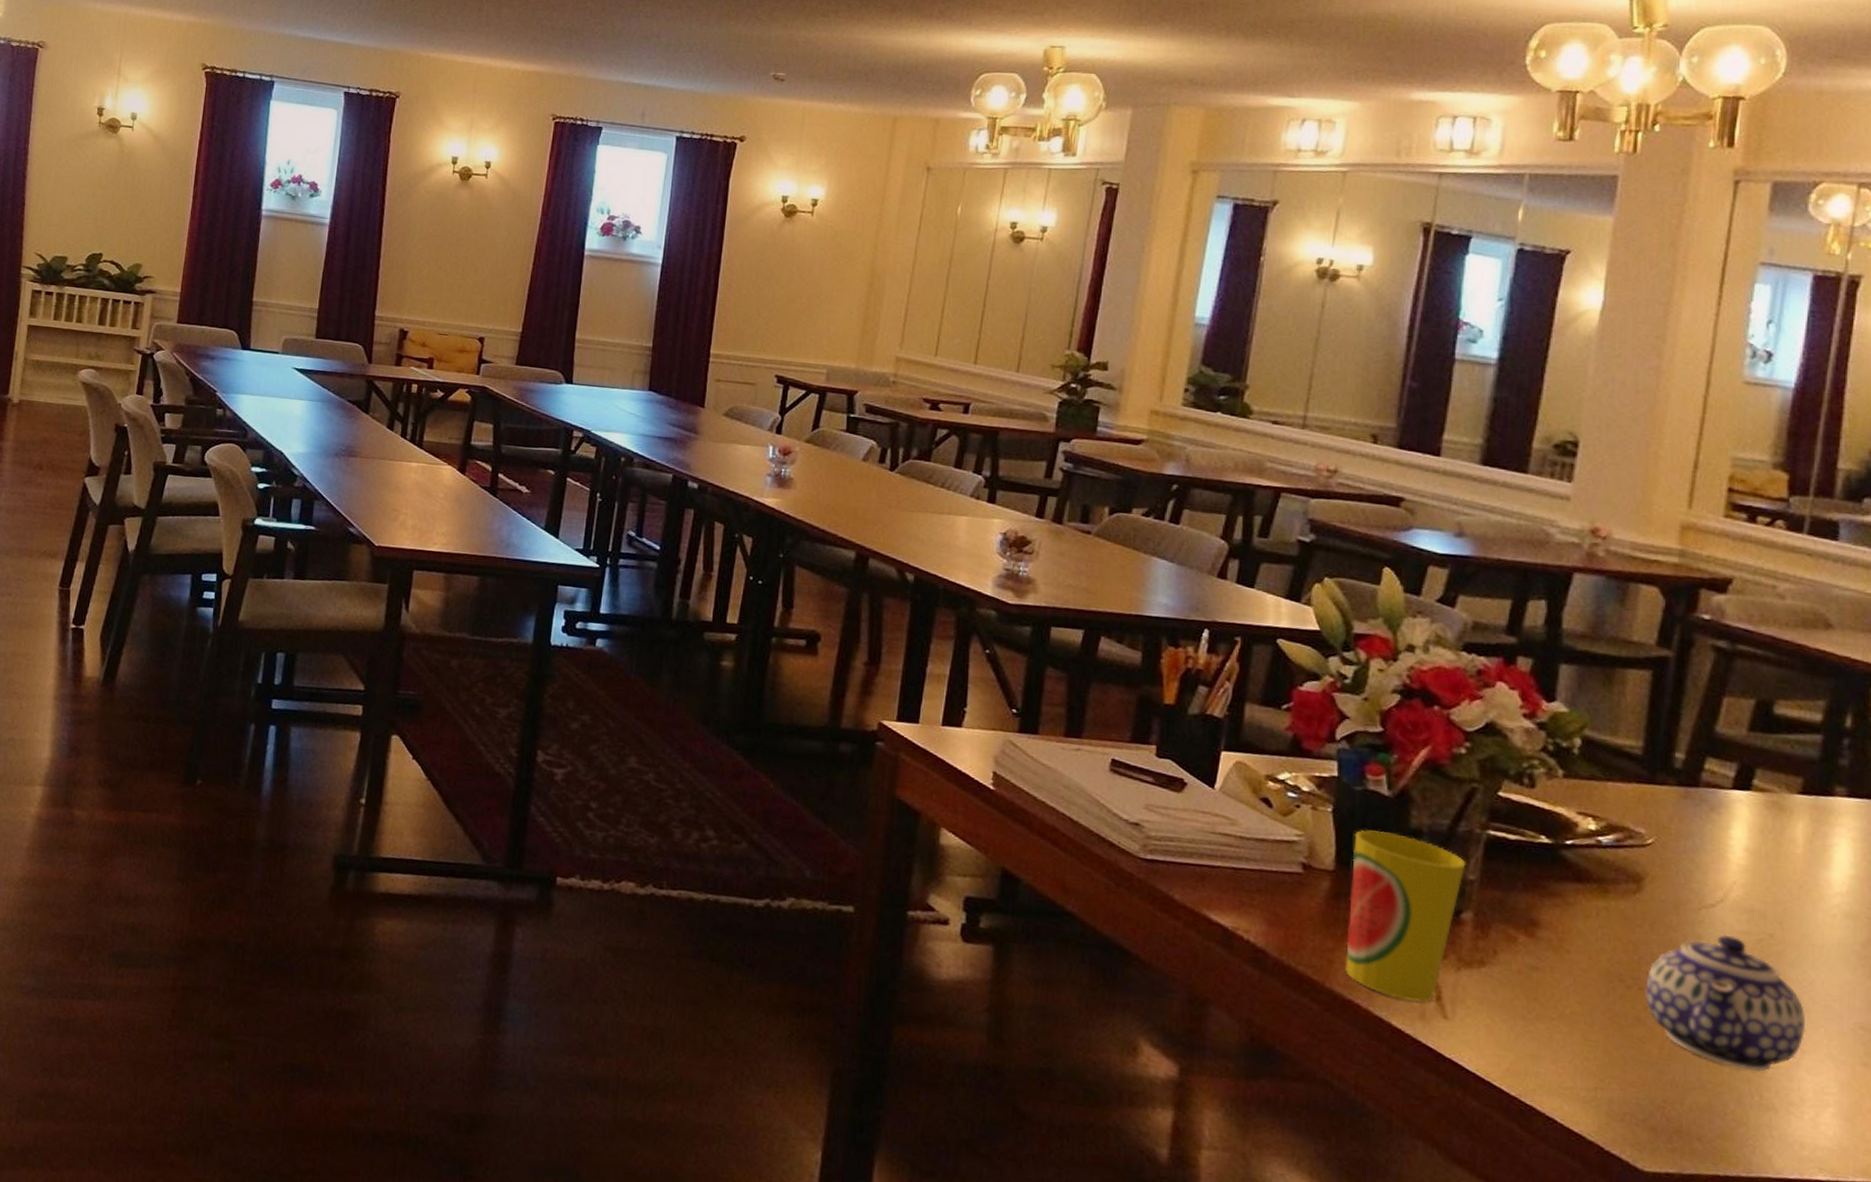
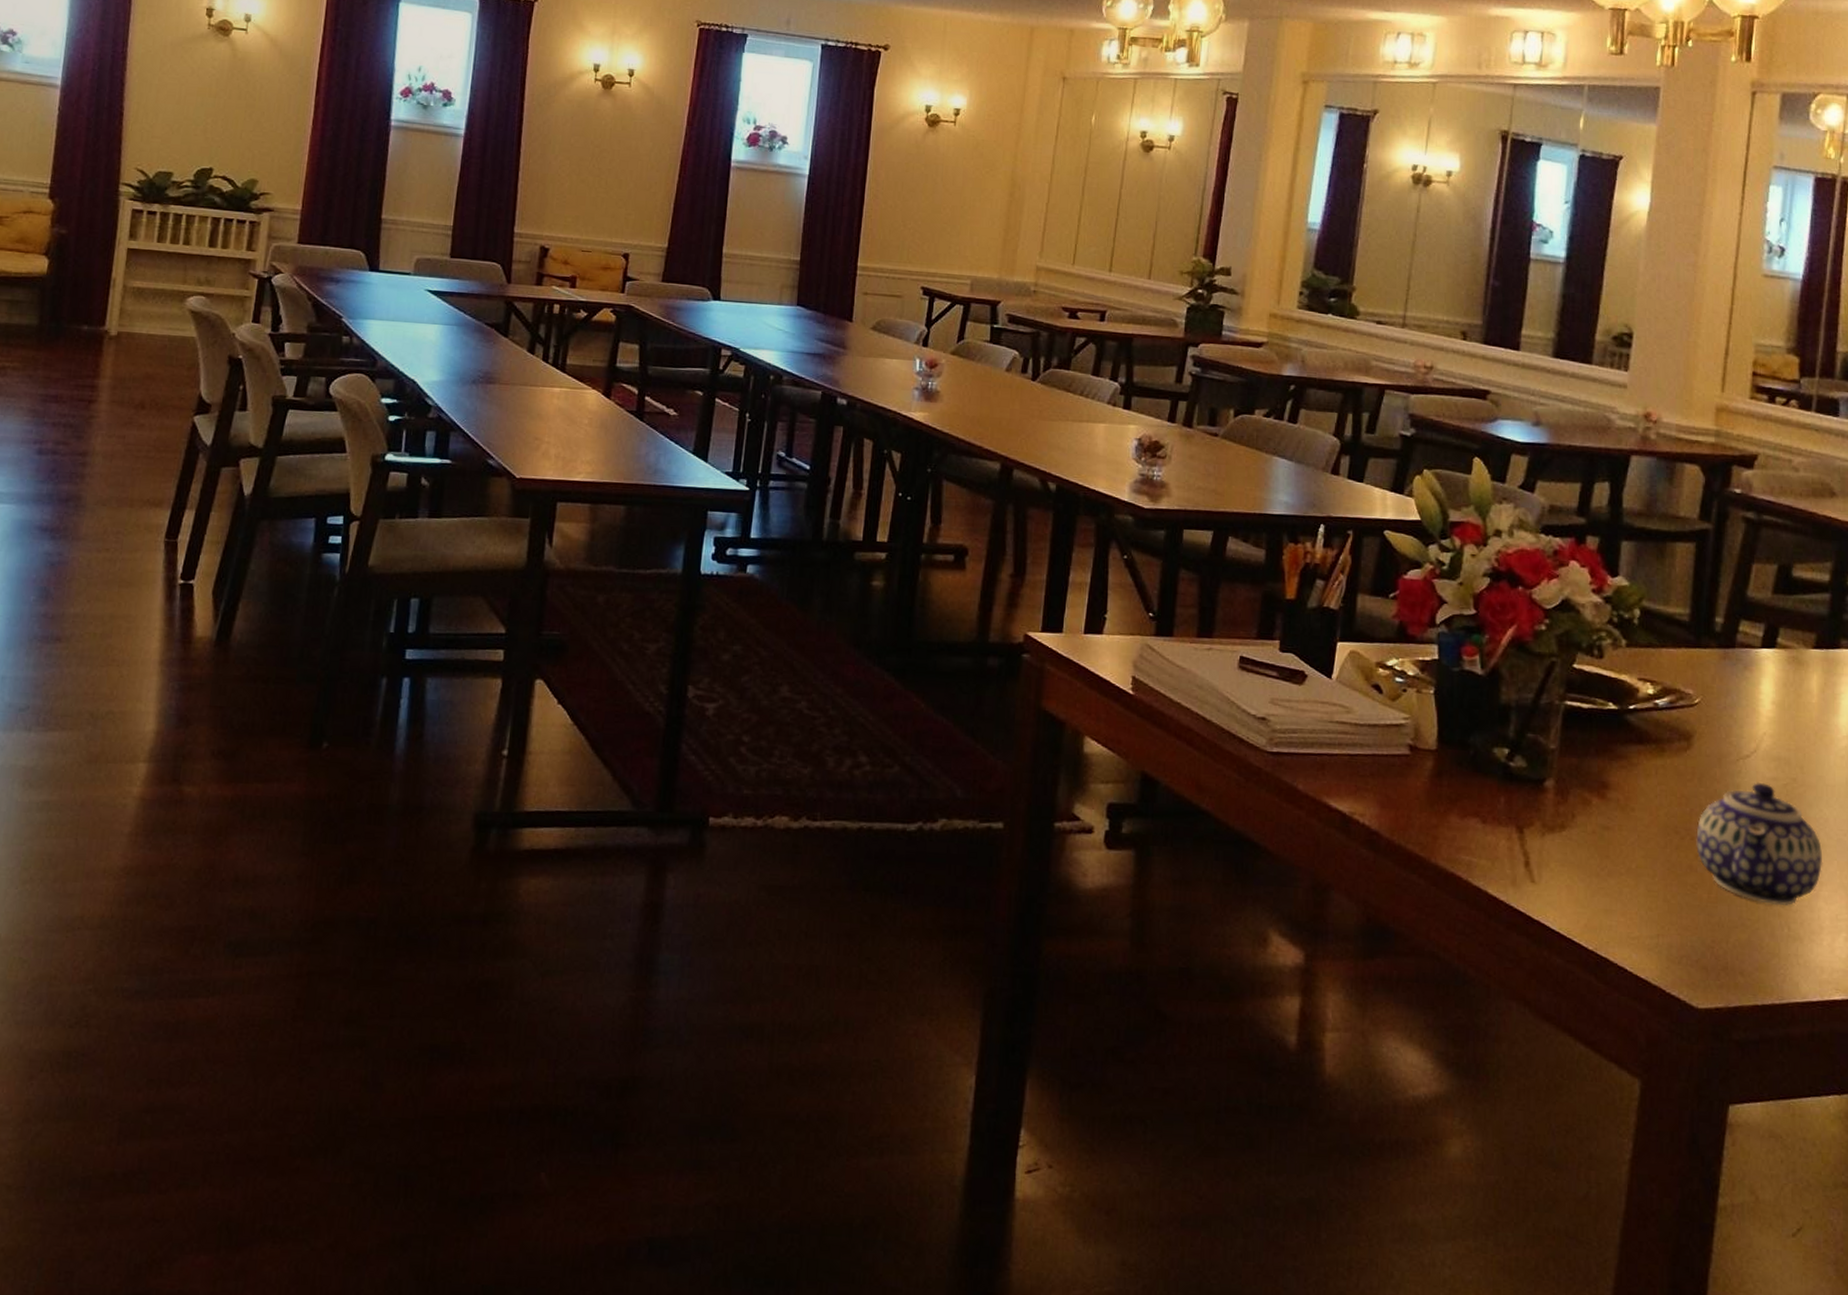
cup: present [1345,830,1466,1003] -> none [1448,708,1548,870]

